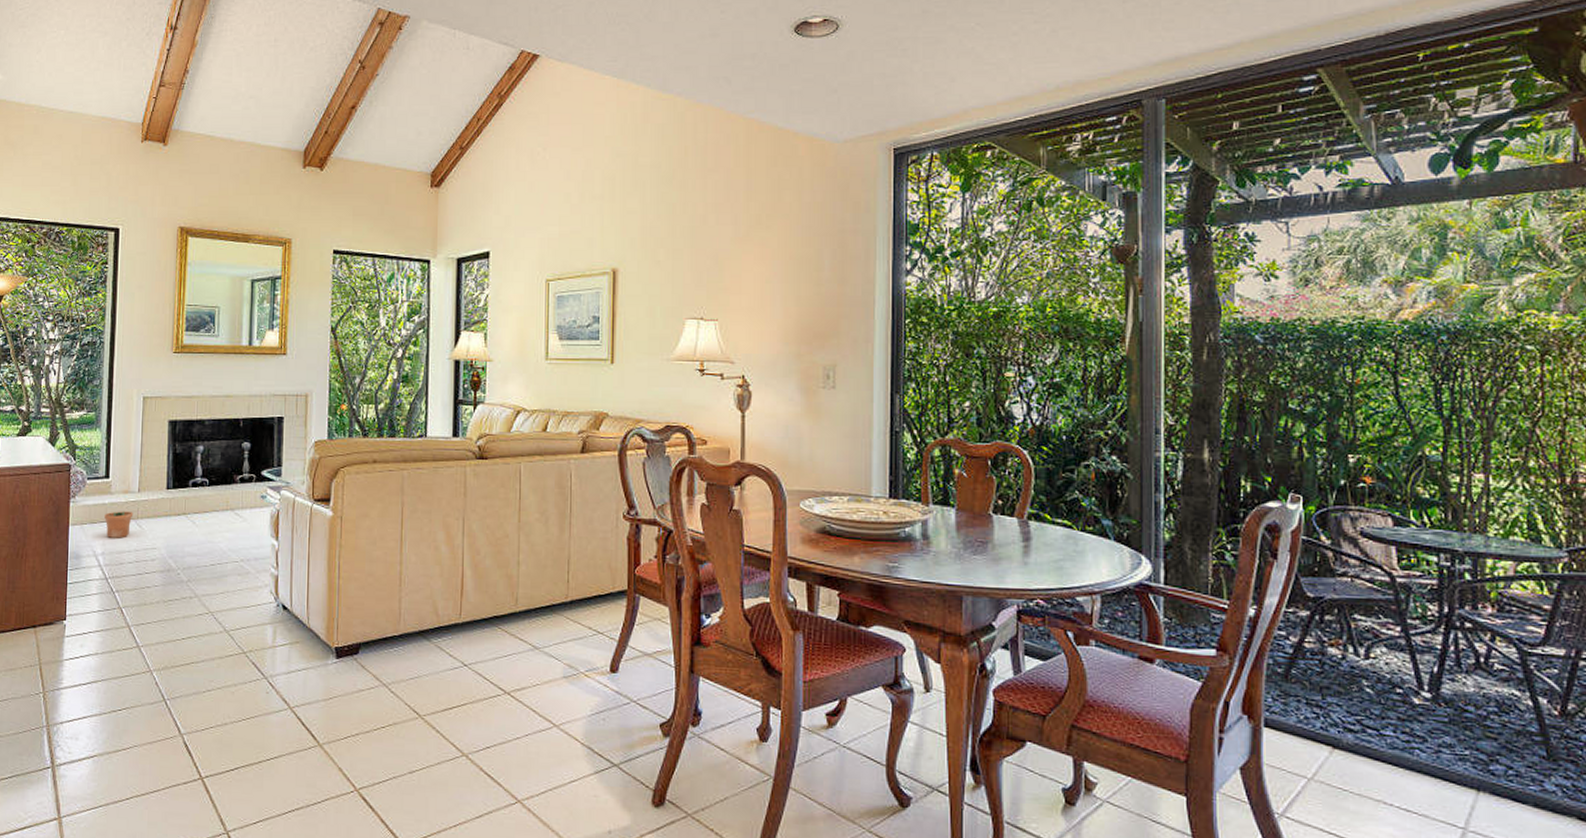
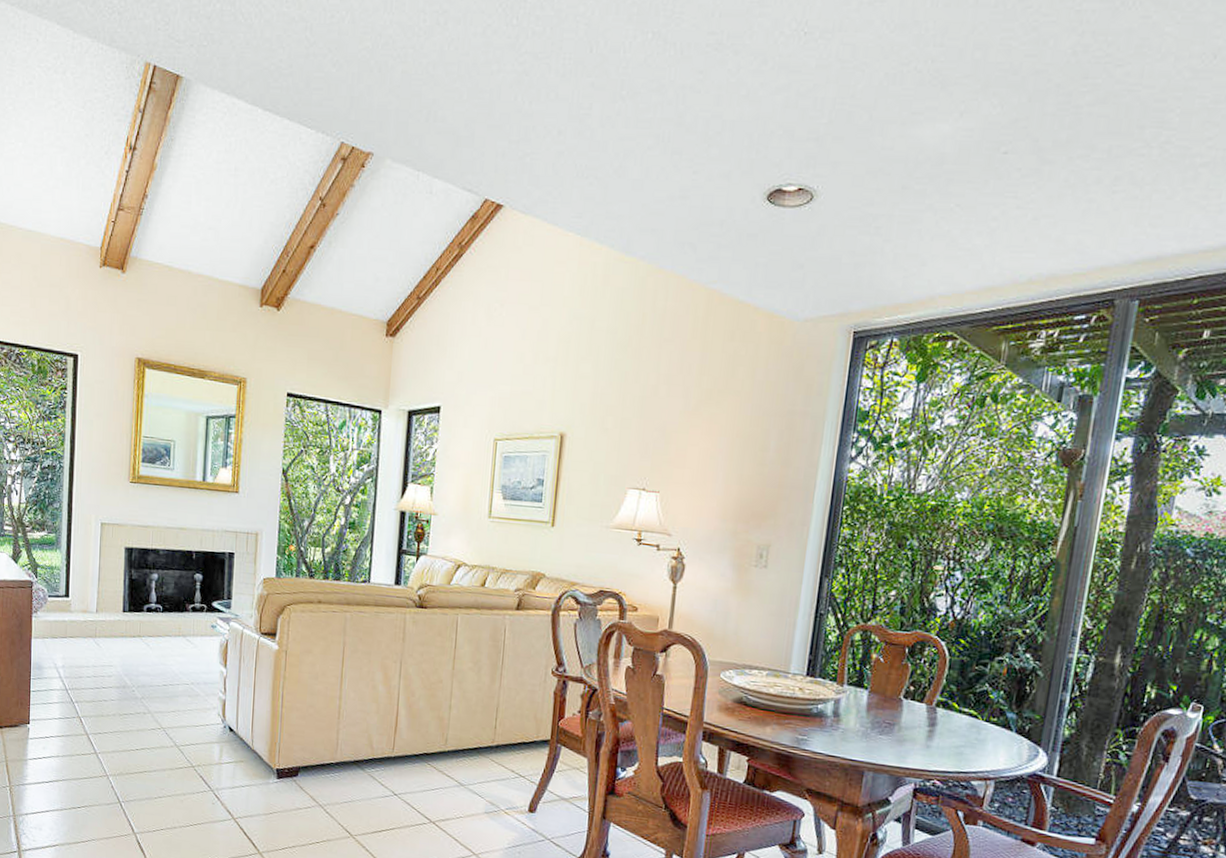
planter: present [104,511,134,538] -> none [65,628,92,654]

